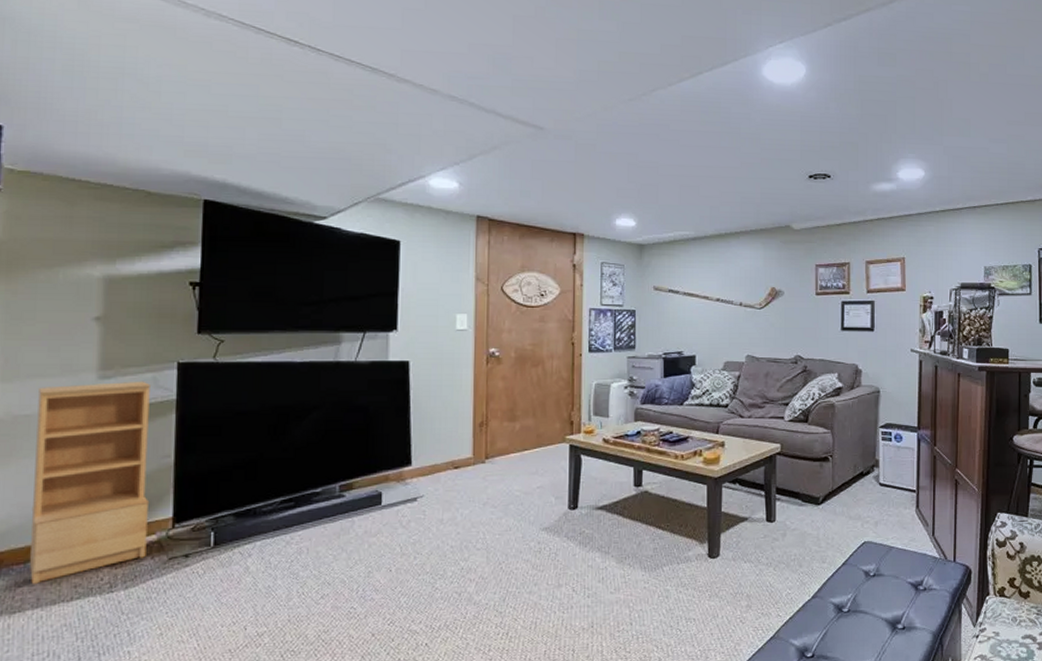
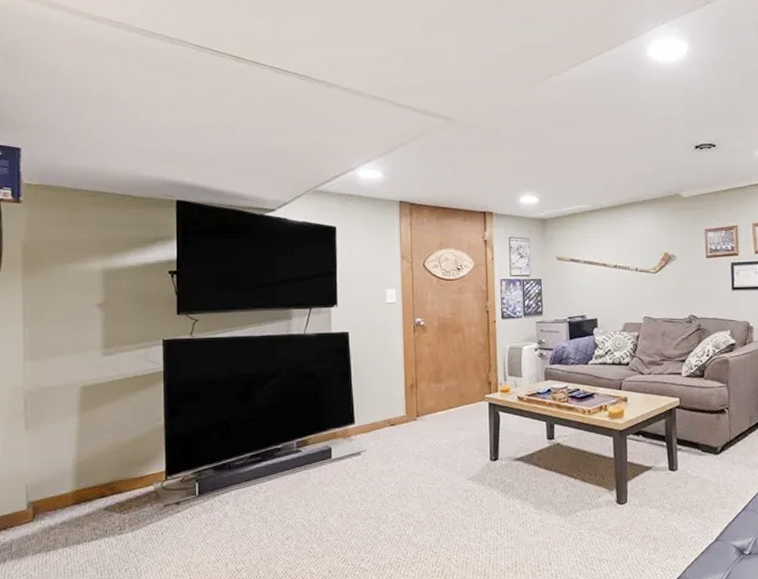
bookshelf: present [30,381,150,584] -> none [58,356,147,527]

